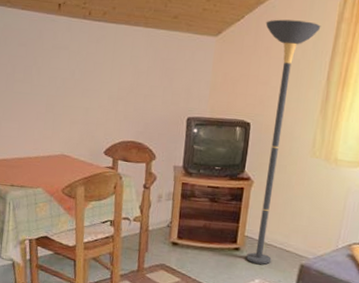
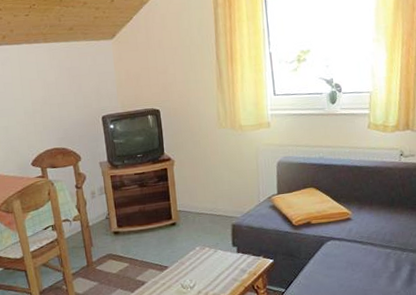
floor lamp: present [246,19,321,265] -> none [152,12,206,233]

